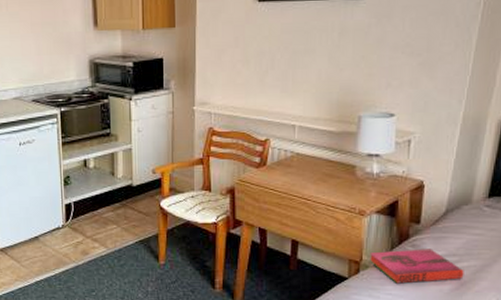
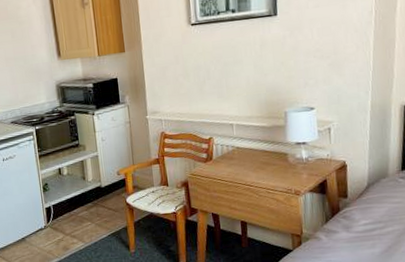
hardback book: present [368,249,464,284] -> none [308,218,391,251]

